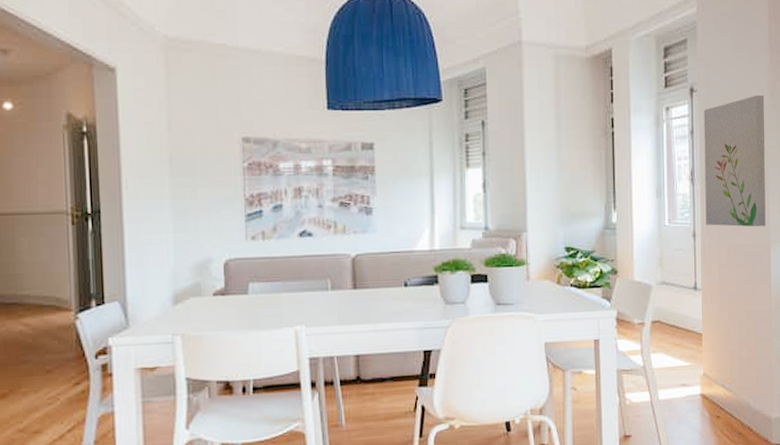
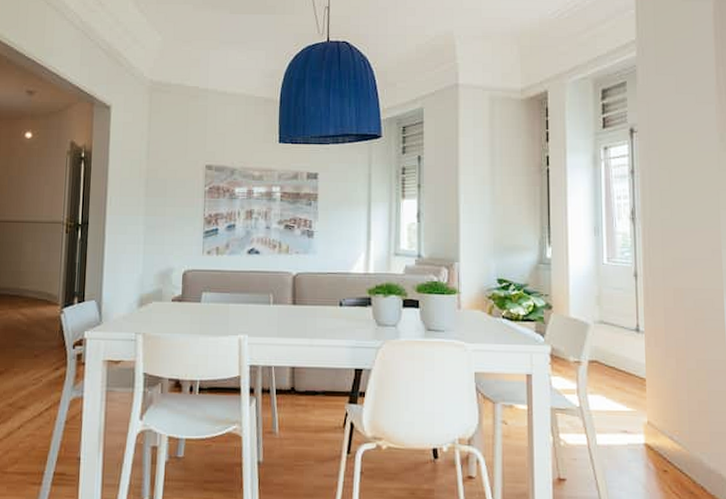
wall art: present [703,94,766,227] -> none [645,136,718,271]

